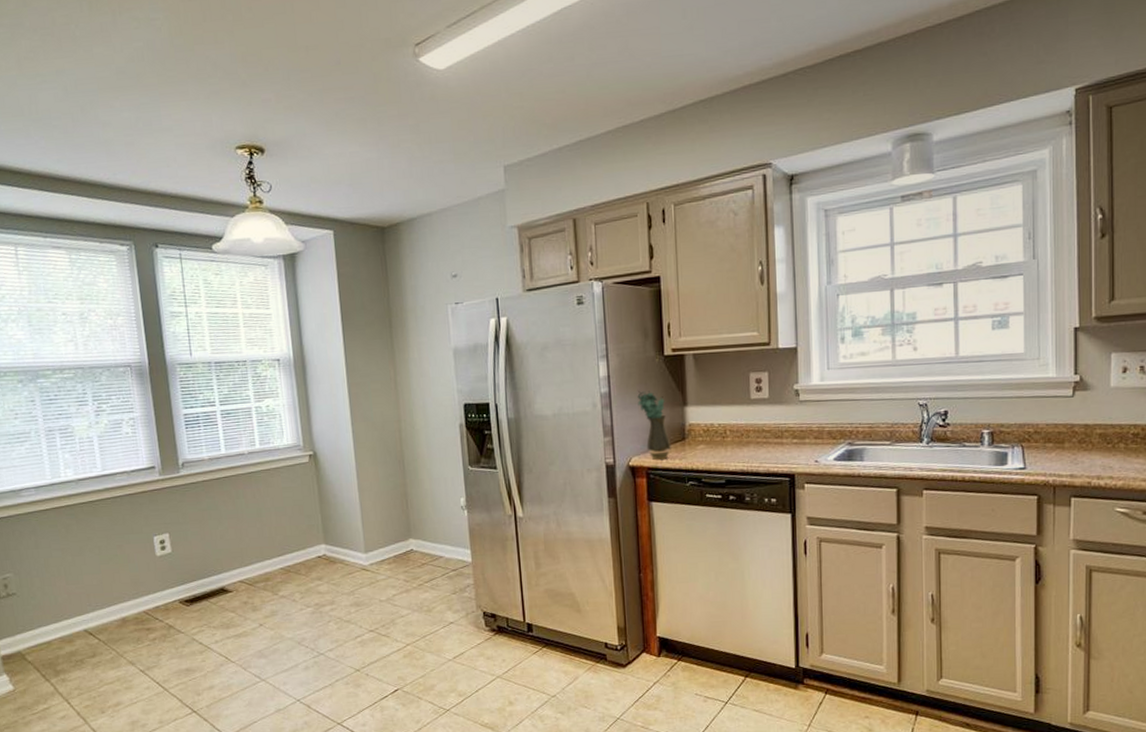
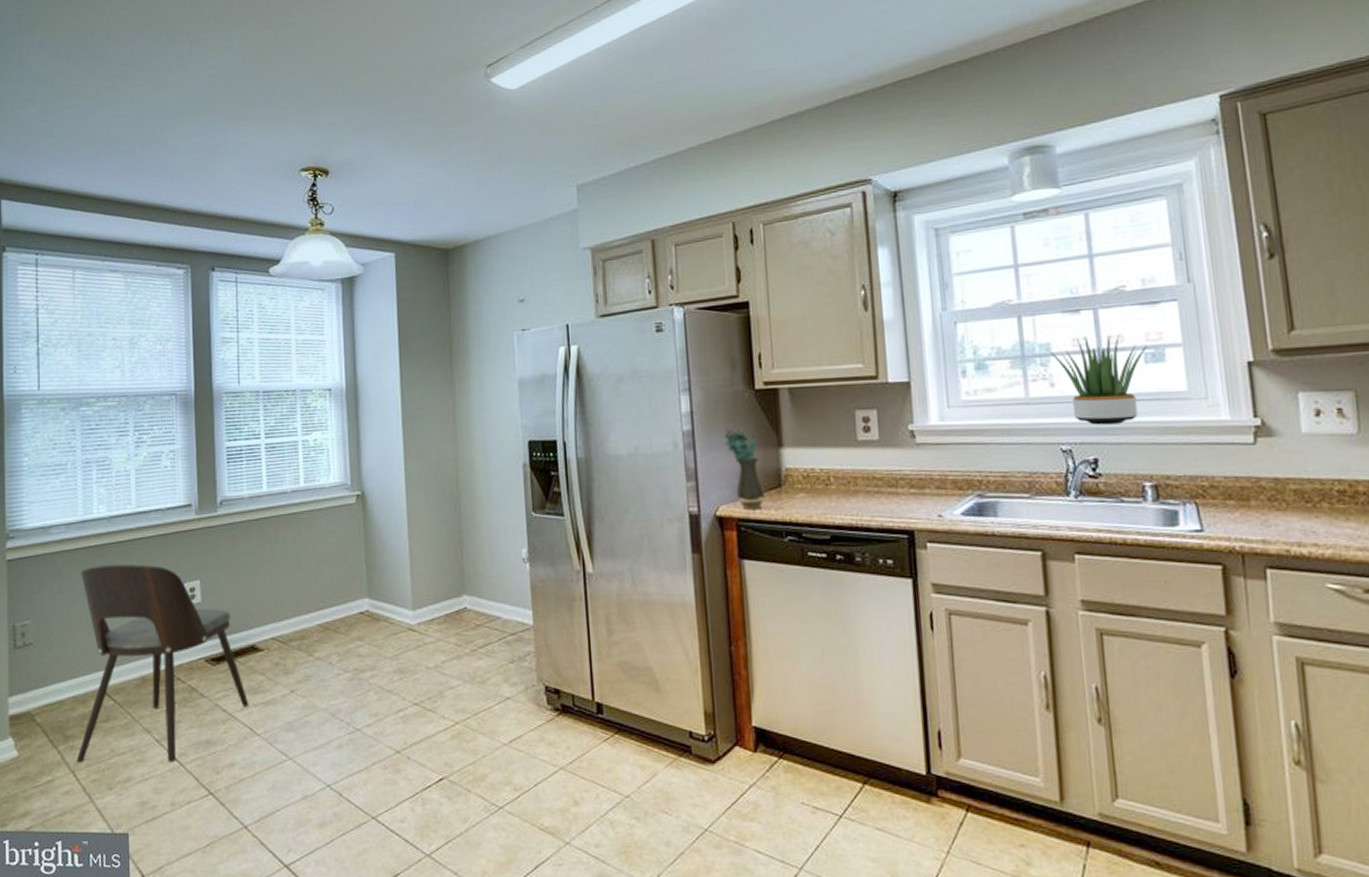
dining chair: none [55,521,223,692] -> present [76,564,249,763]
potted plant: none [915,305,995,383] -> present [1050,335,1148,425]

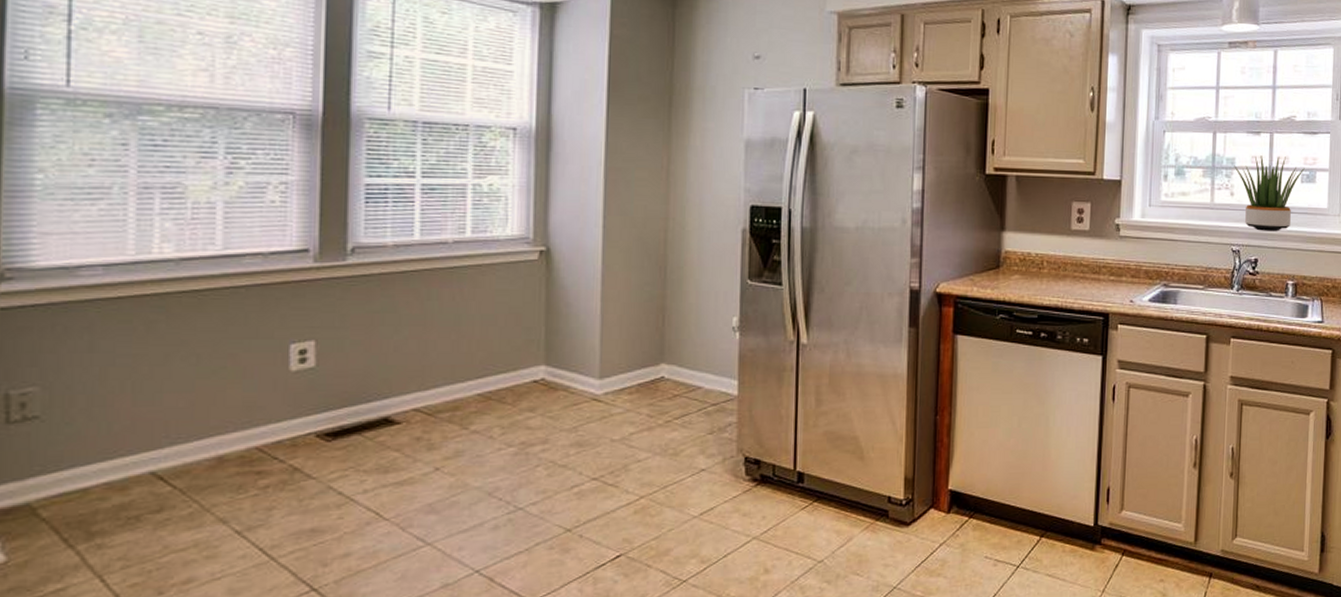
dining chair: present [76,564,249,763] -> none [106,318,376,564]
vase: present [725,428,765,509] -> none [952,209,984,288]

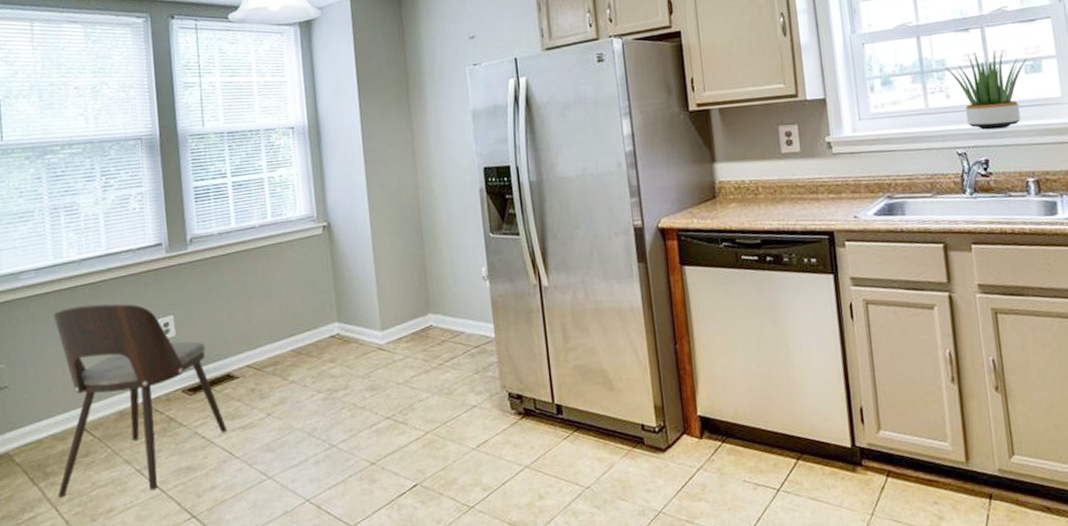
dining chair: none [106,318,376,564] -> present [53,304,228,497]

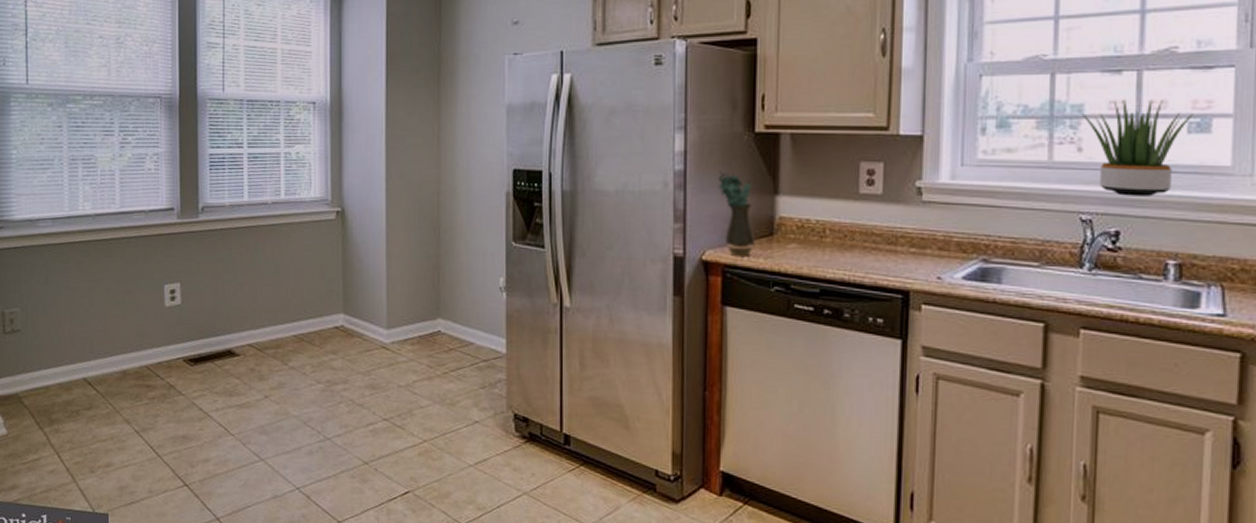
dining chair: present [53,304,228,497] -> none [61,260,225,453]
vase: none [663,147,702,221] -> present [718,171,755,256]

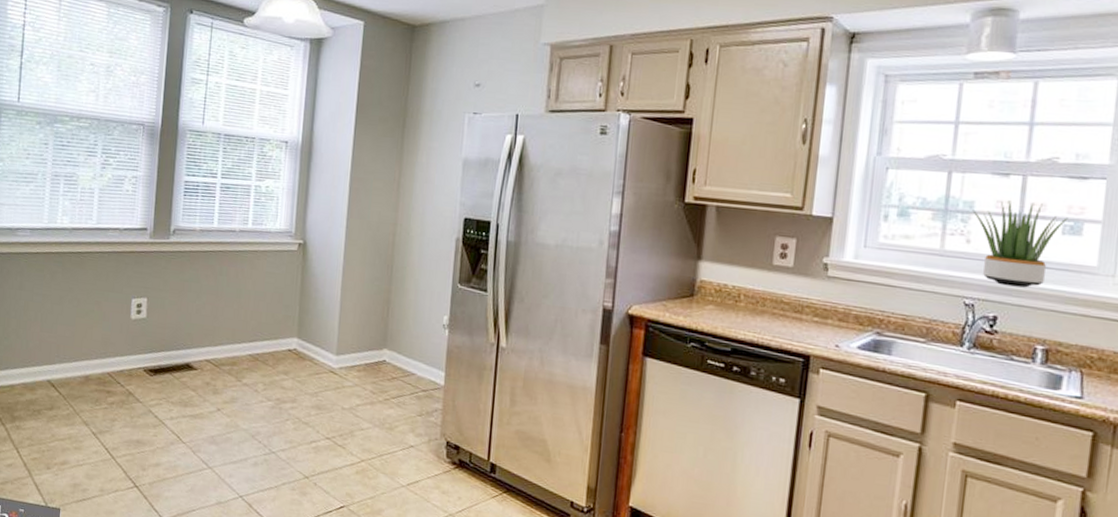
vase: present [718,171,755,256] -> none [648,235,678,314]

